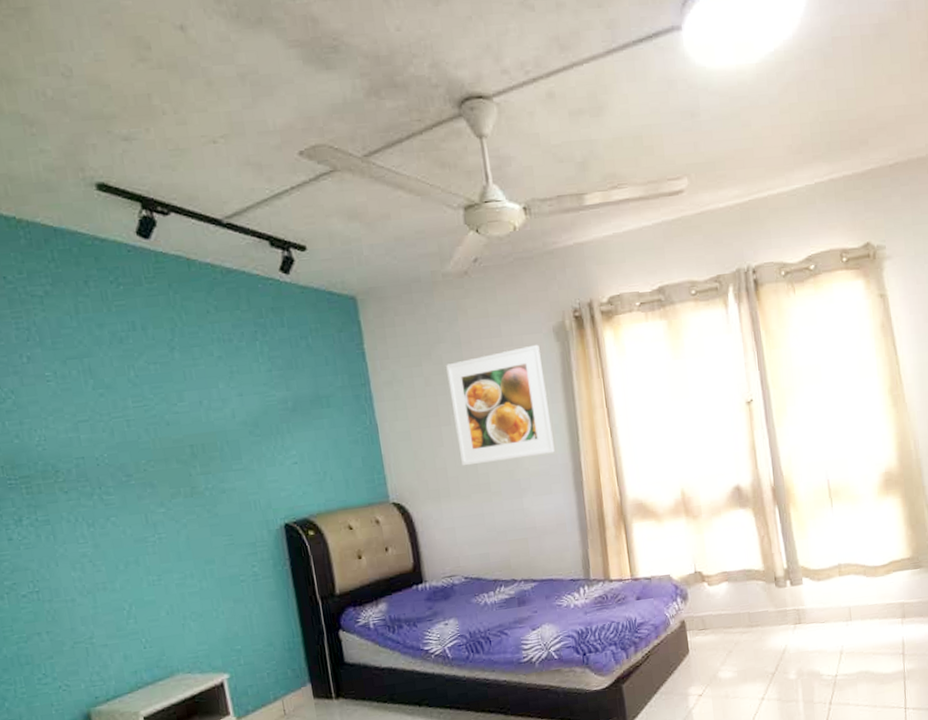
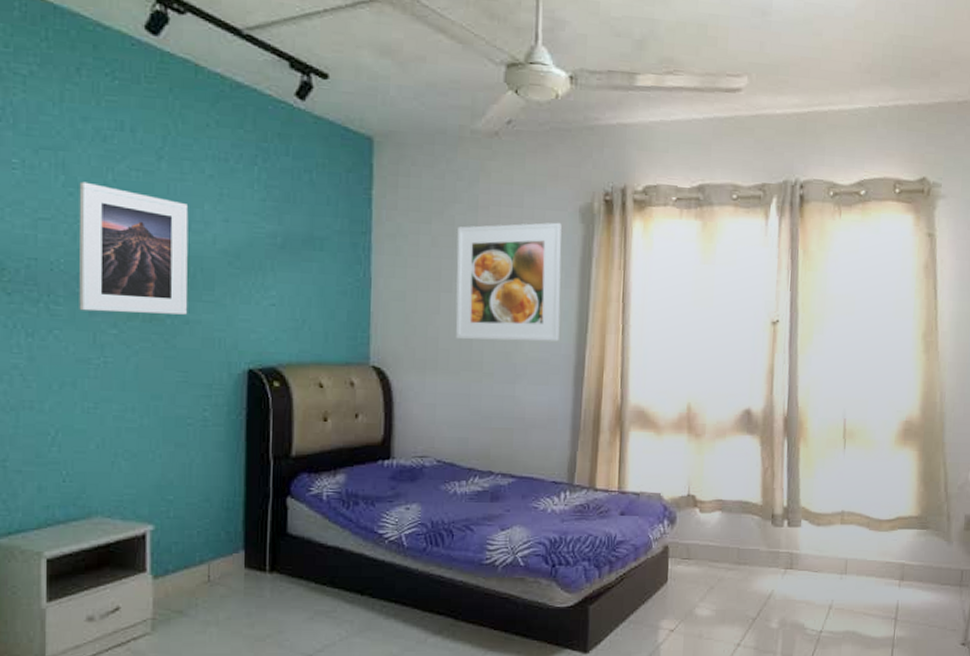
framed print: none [107,381,223,497] -> present [79,181,189,315]

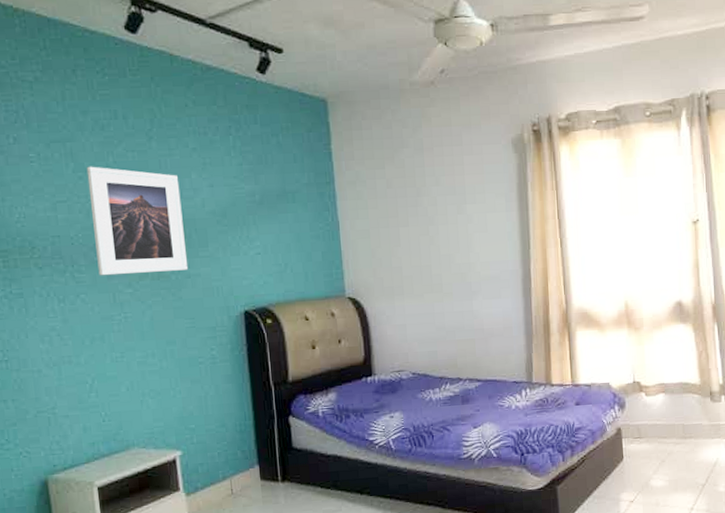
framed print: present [455,222,562,342] -> none [408,154,506,267]

